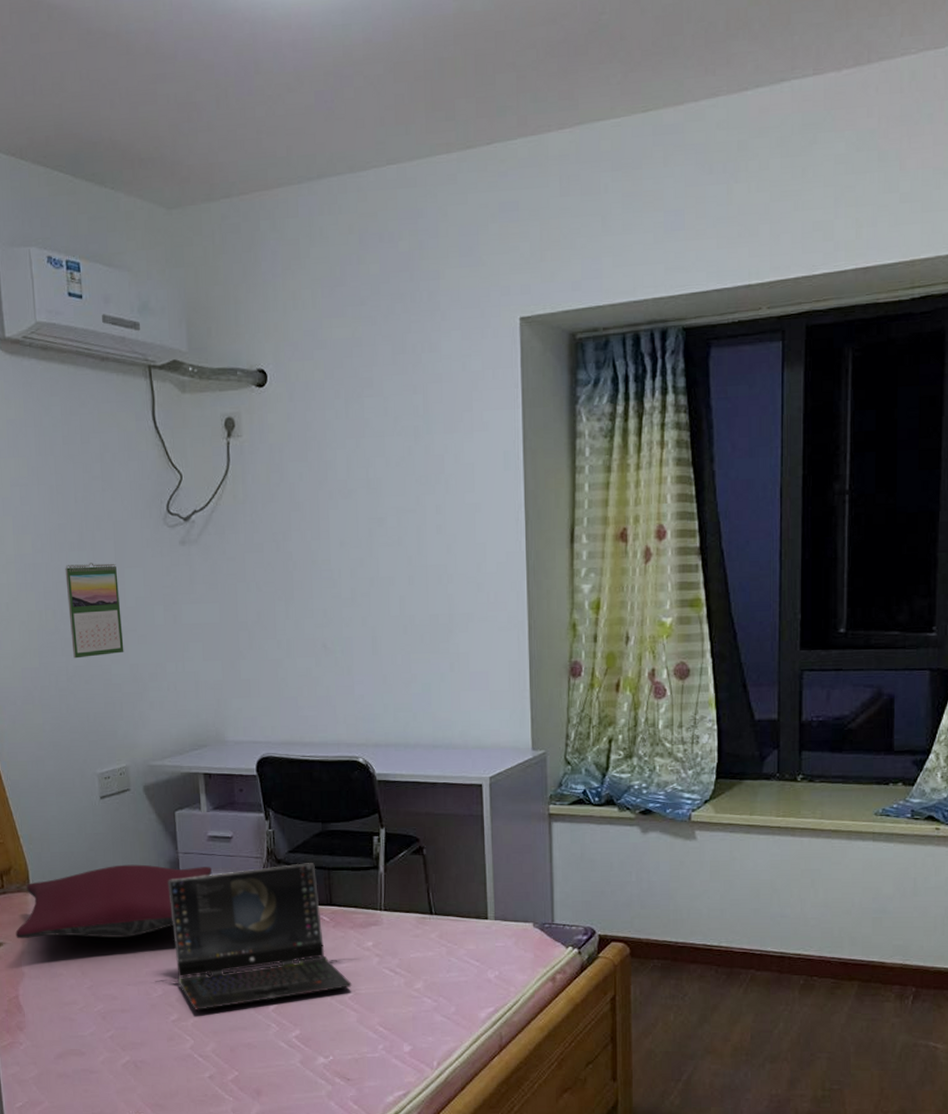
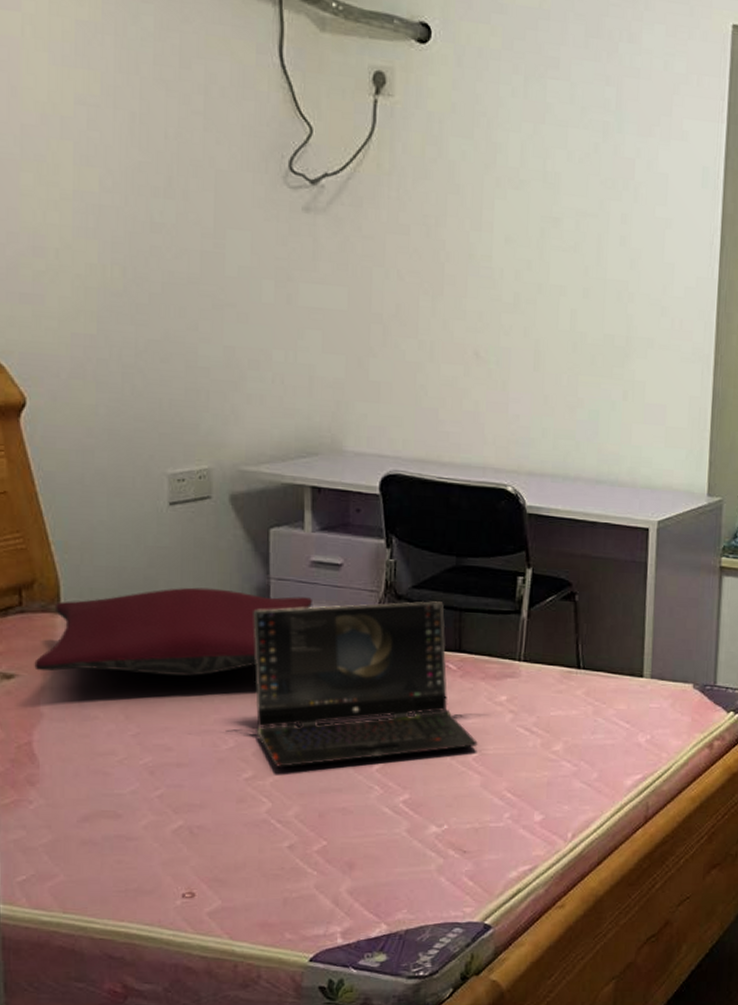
calendar: present [65,563,124,659] -> none [143,213,218,331]

